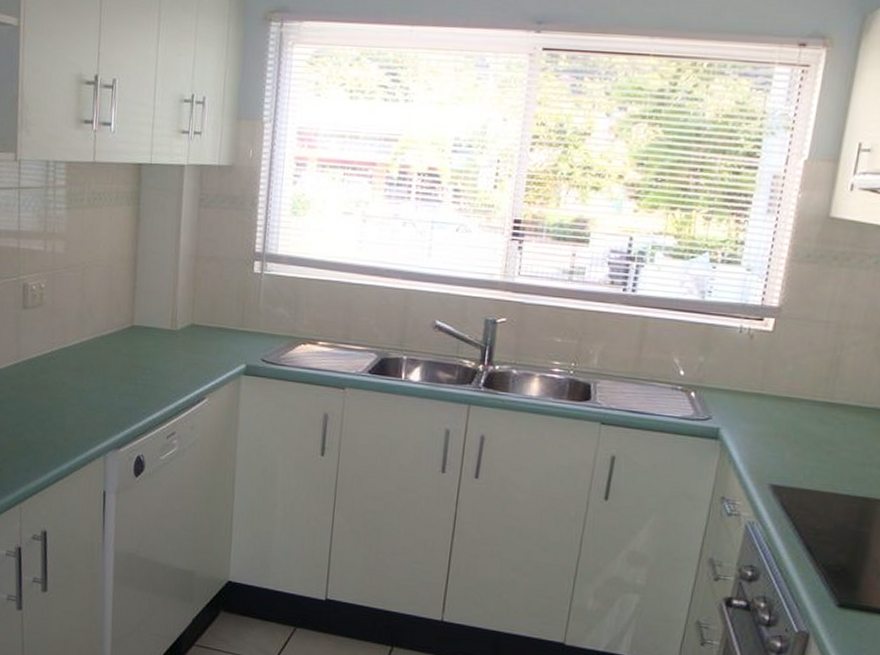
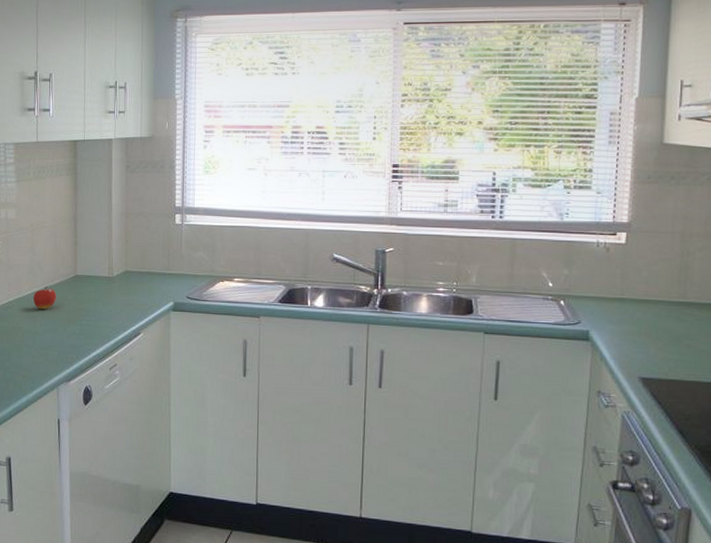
fruit: none [81,336,108,364] -> present [33,286,56,310]

